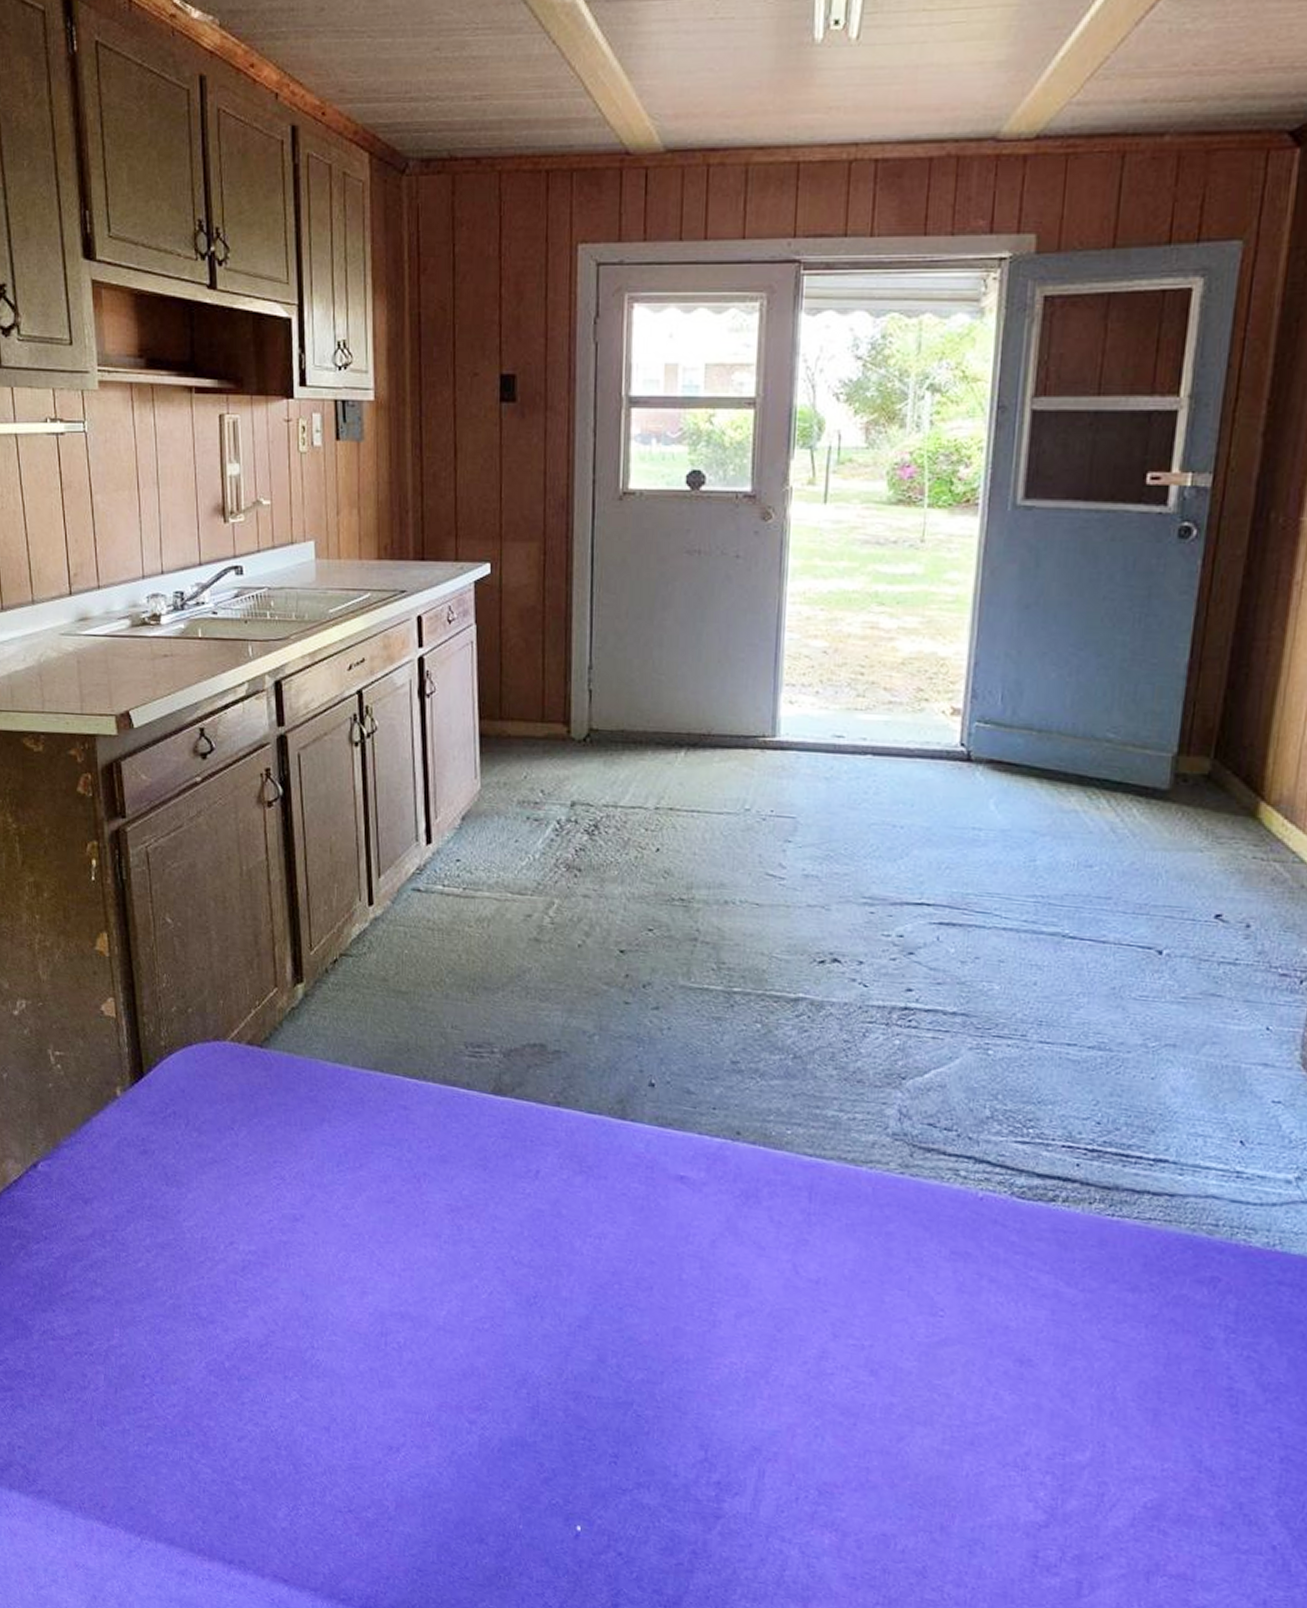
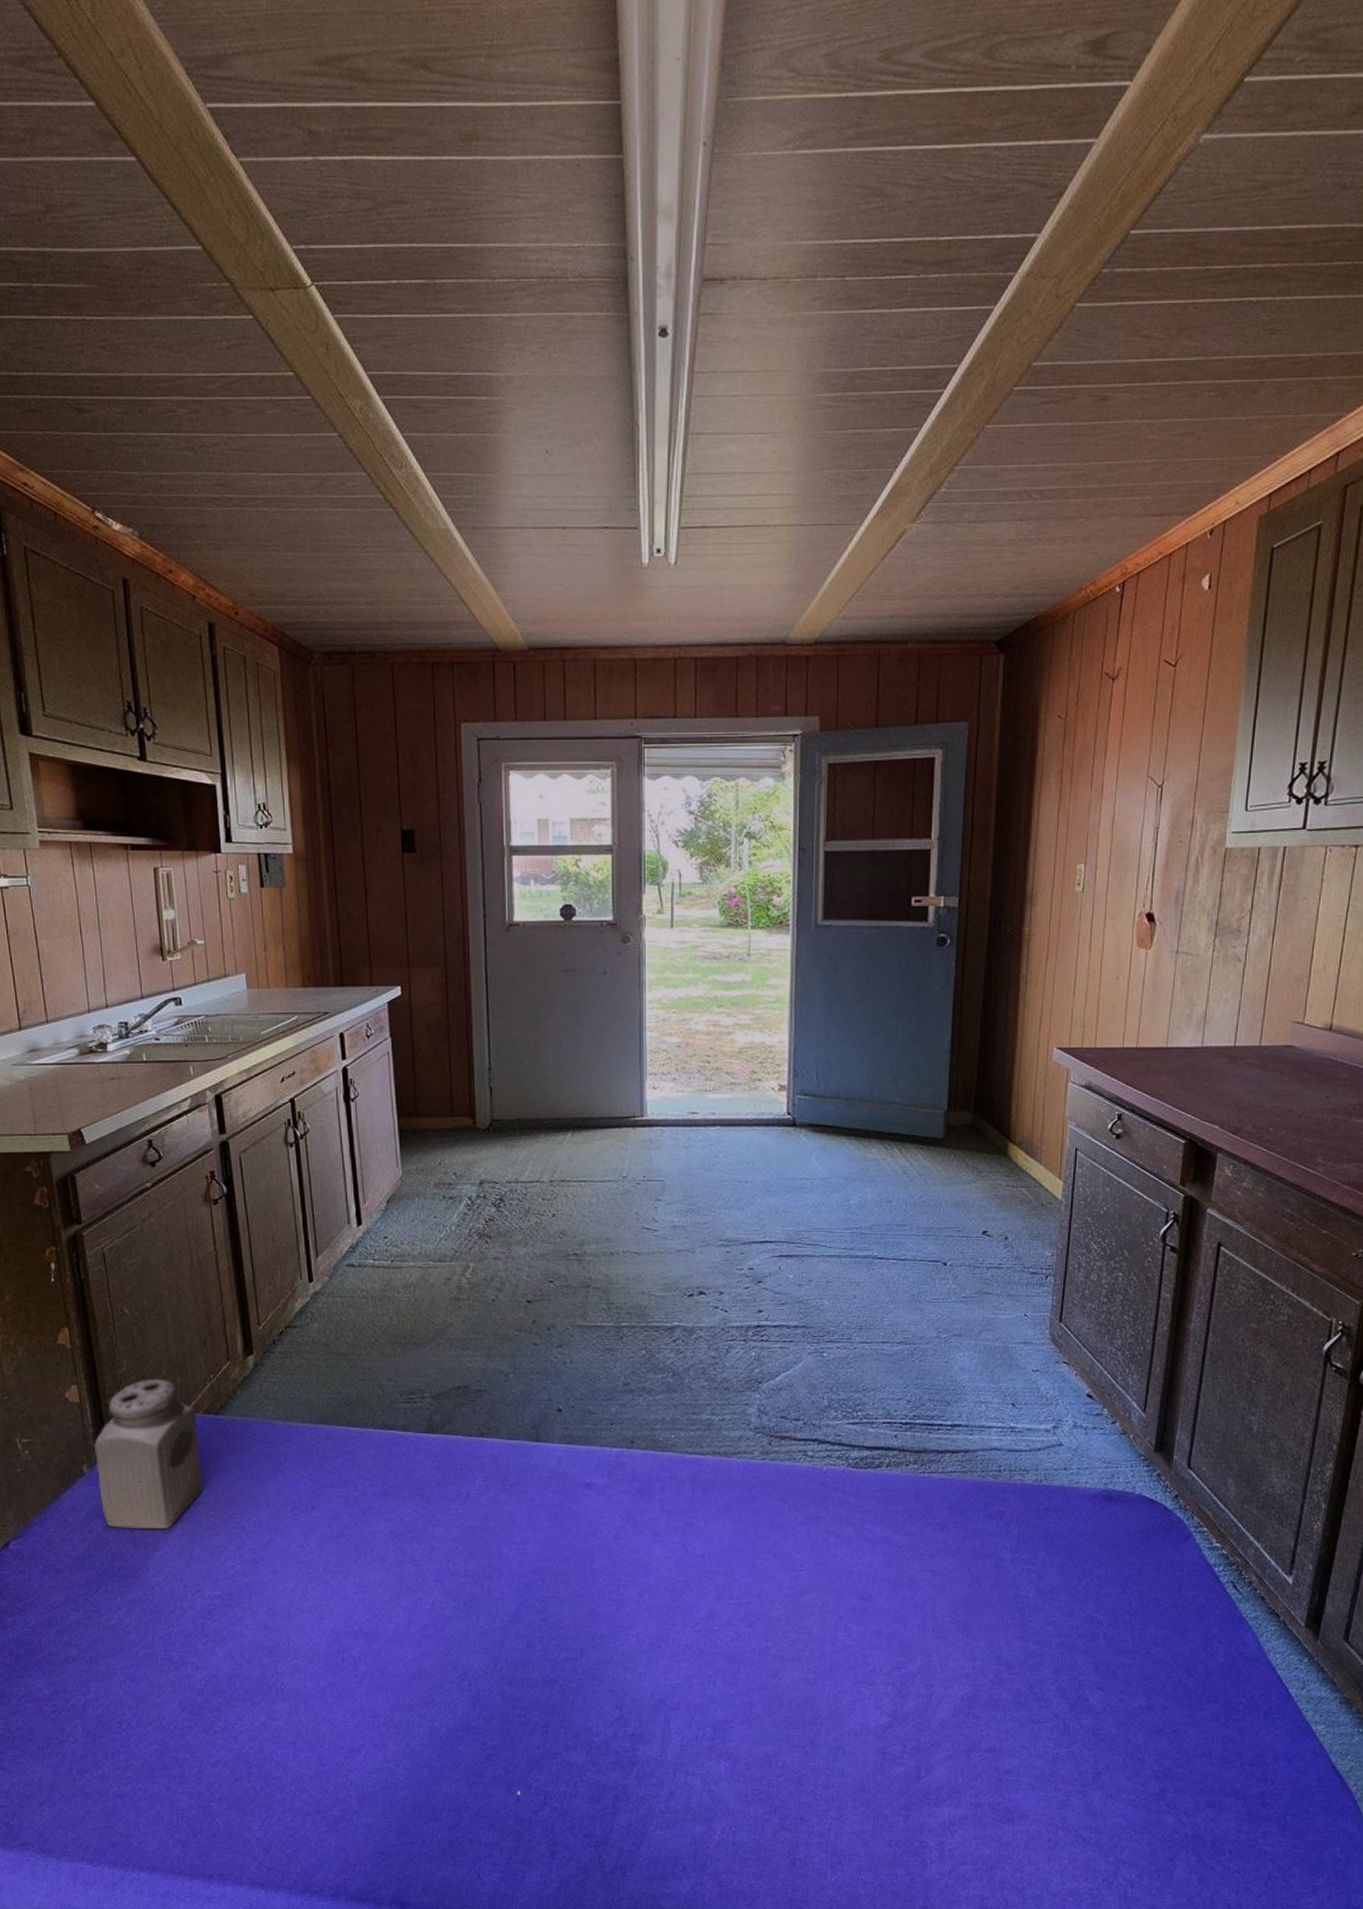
salt shaker: none [129,998,243,1169] -> present [94,1378,204,1530]

